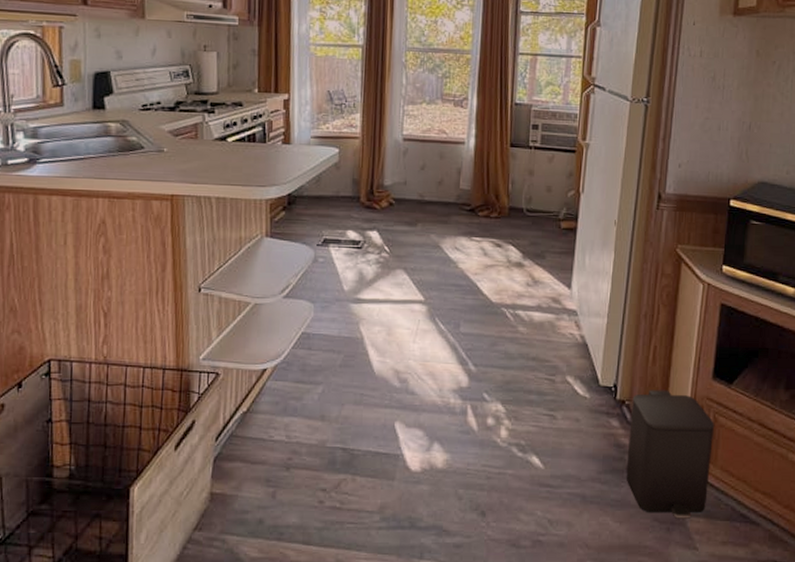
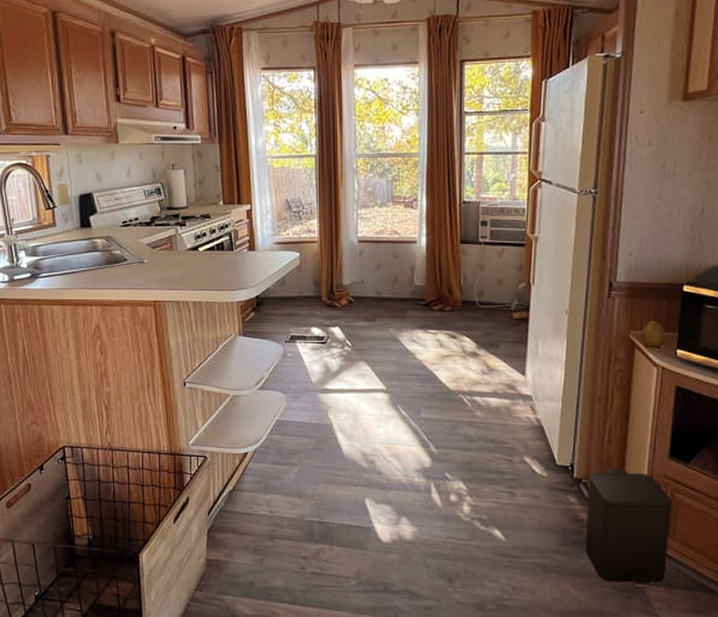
fruit: none [688,231,713,264] -> present [641,316,667,349]

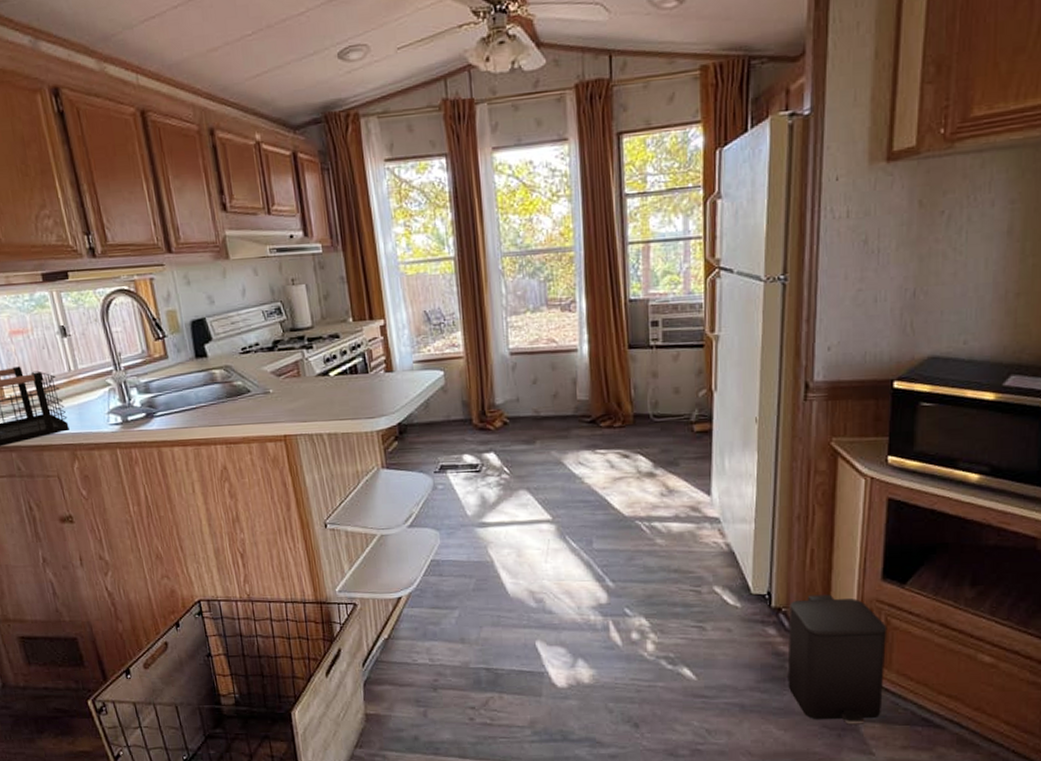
fruit: present [641,316,667,349] -> none [845,419,875,457]

